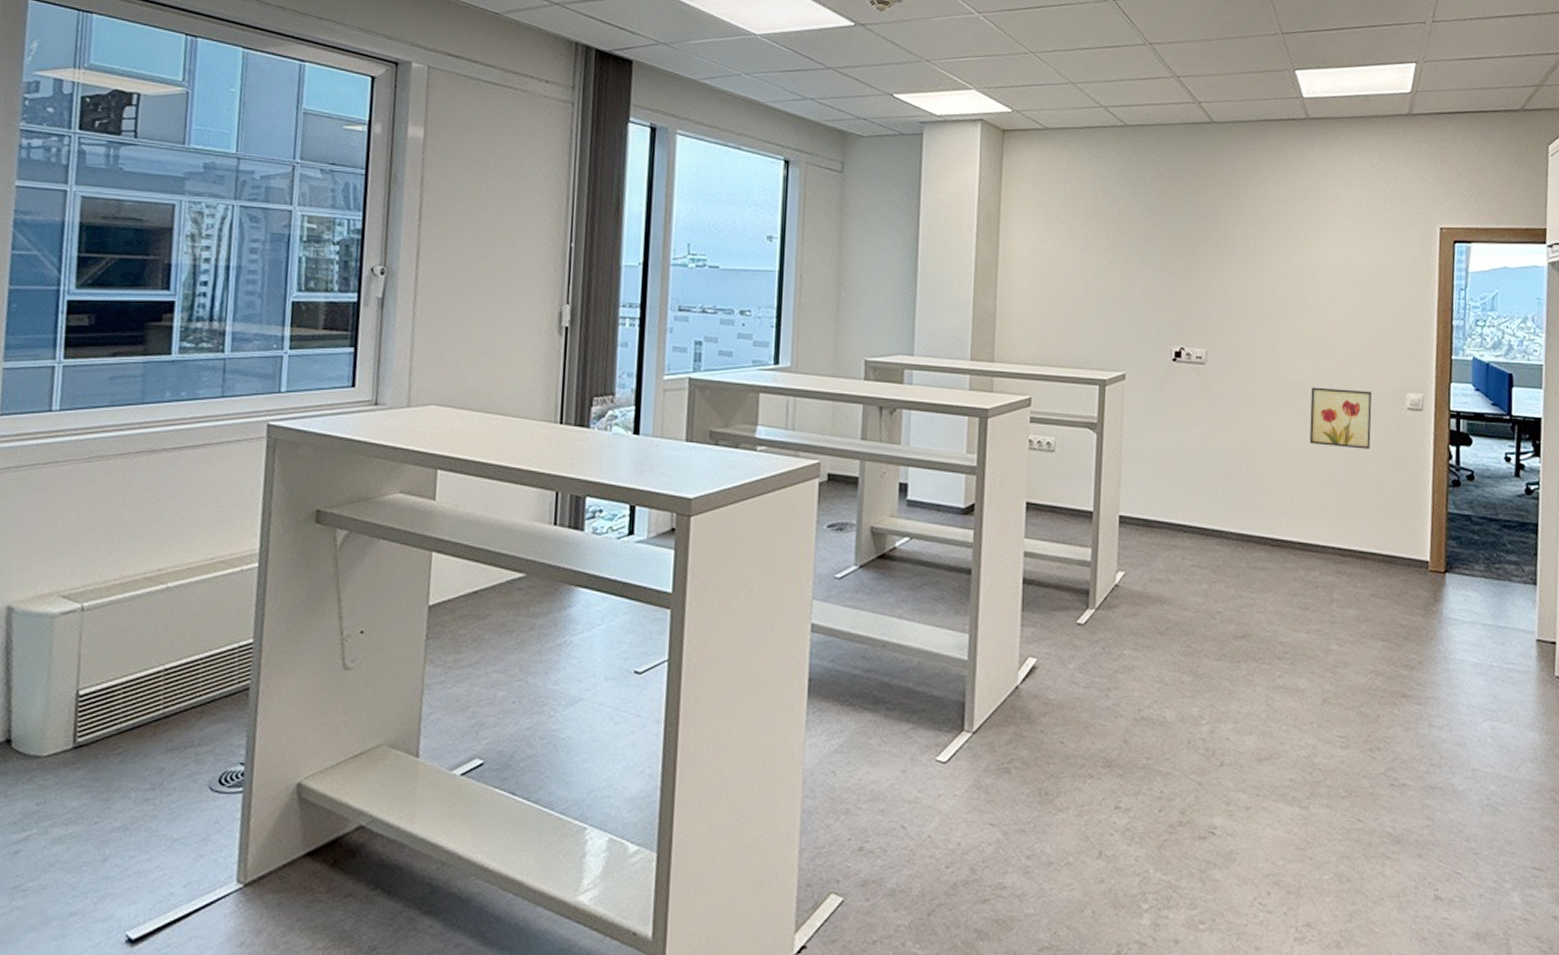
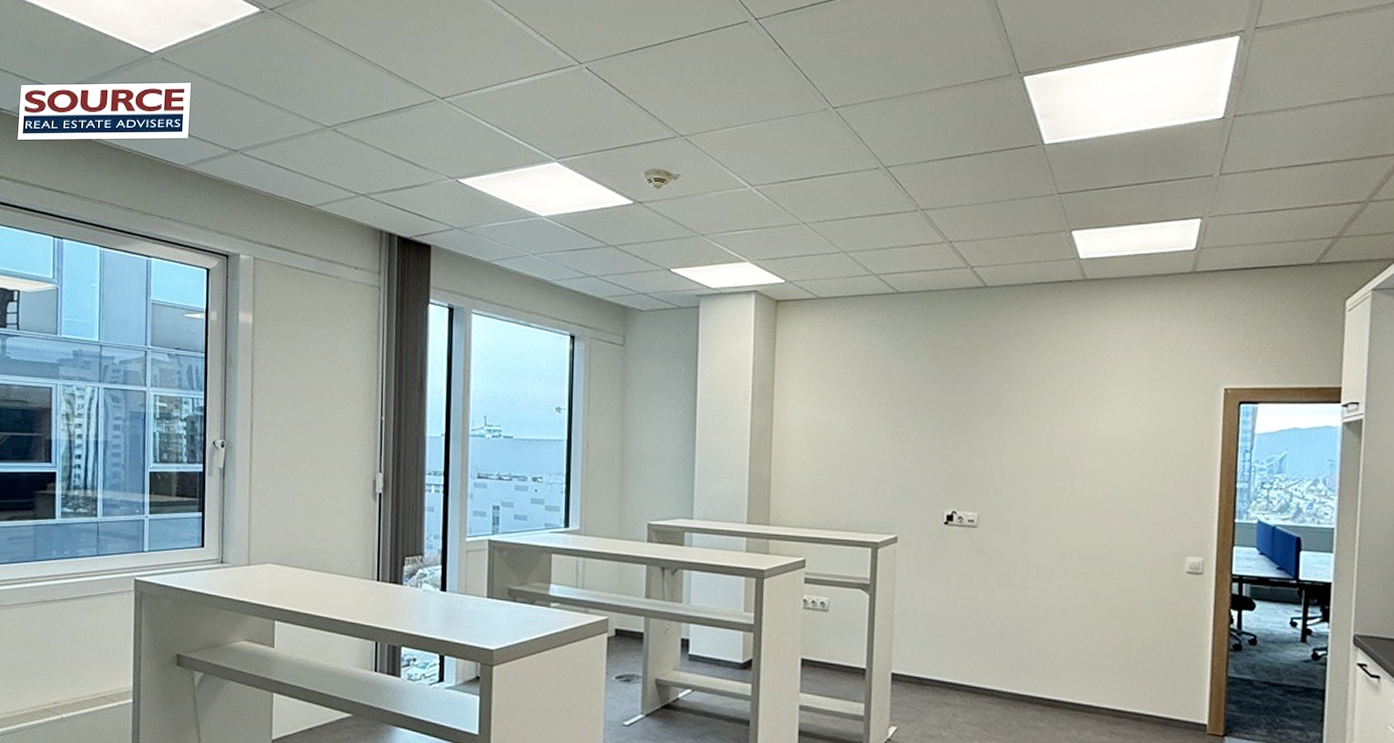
wall art: present [1309,387,1372,449] -> none [1083,550,1149,612]

